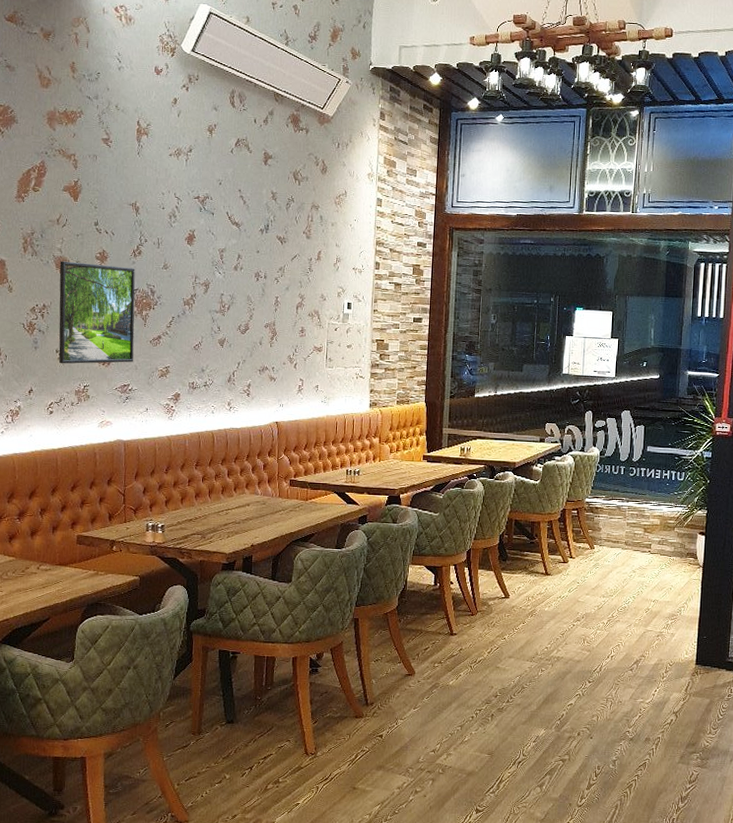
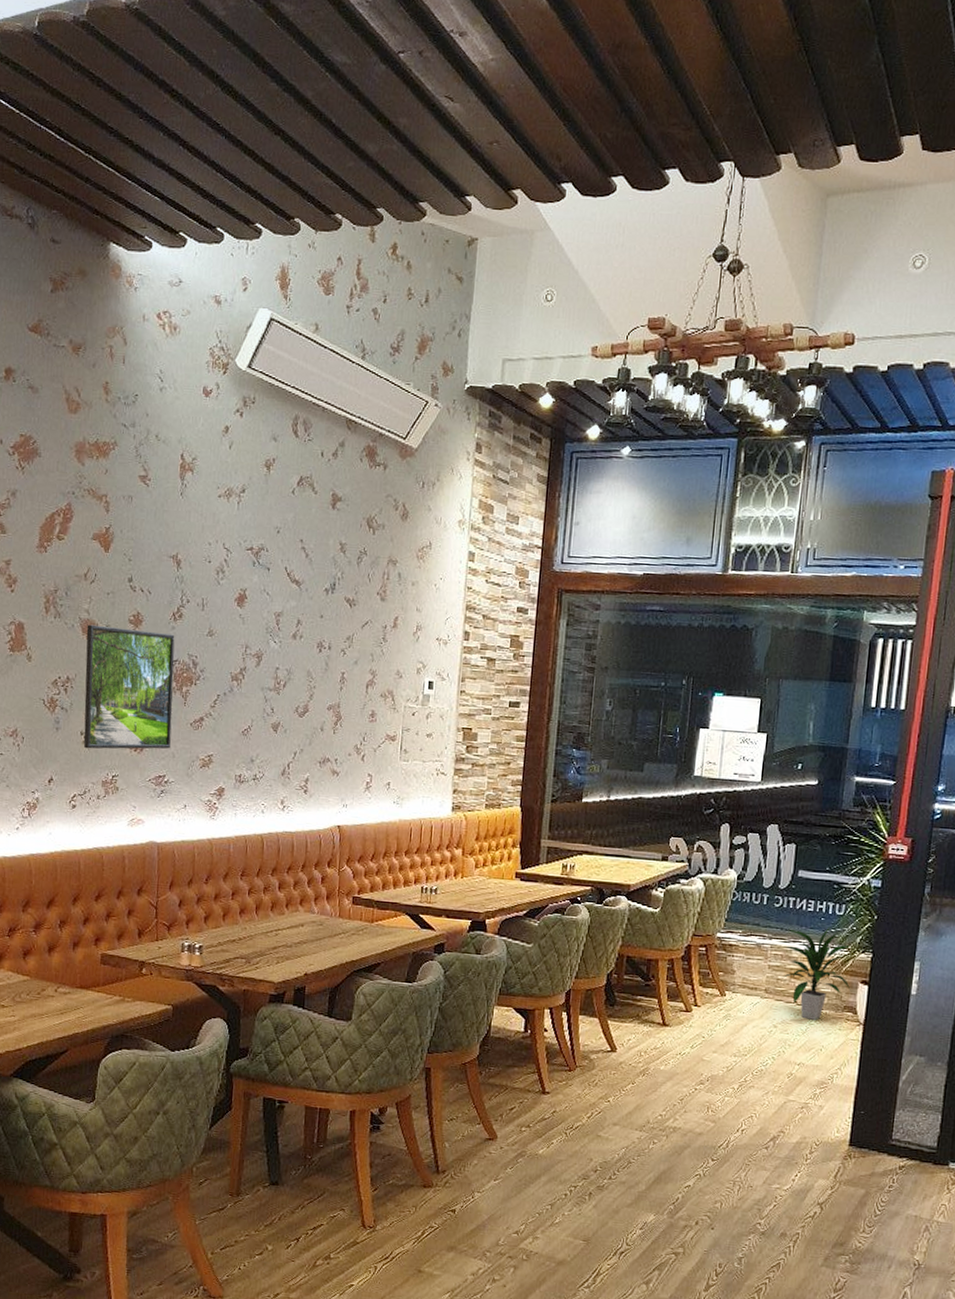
indoor plant: none [637,490,692,565] -> present [782,927,851,1020]

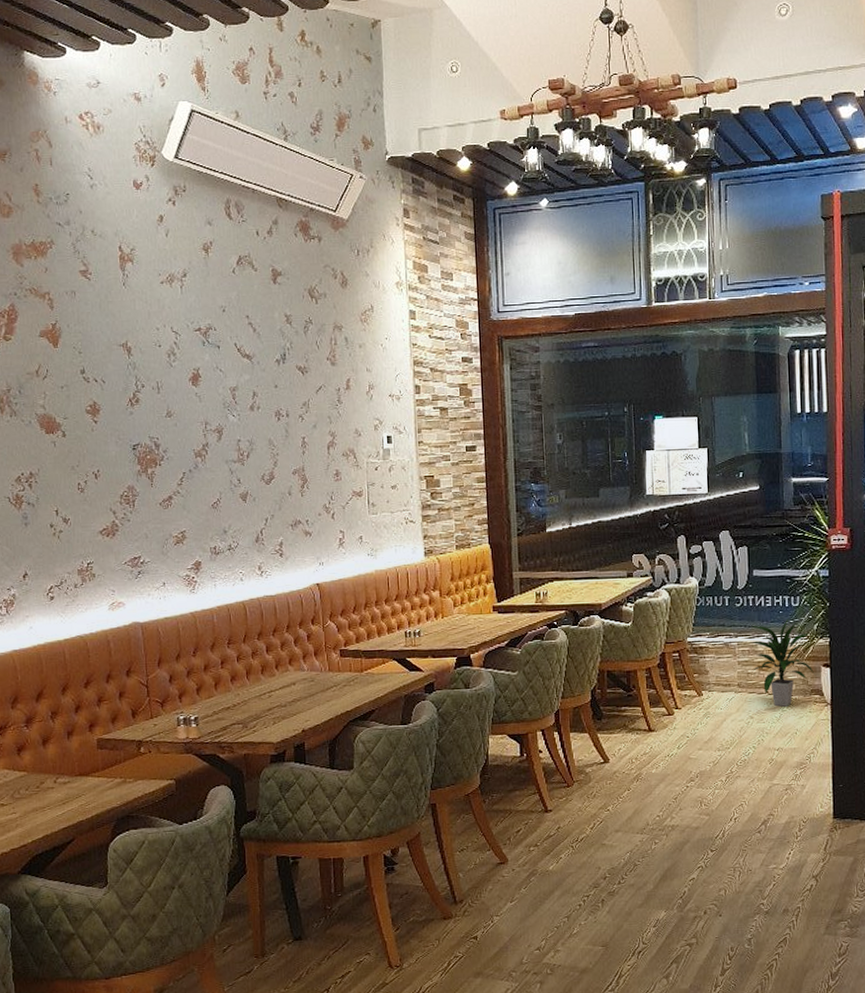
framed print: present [83,624,175,749] -> none [44,418,142,540]

